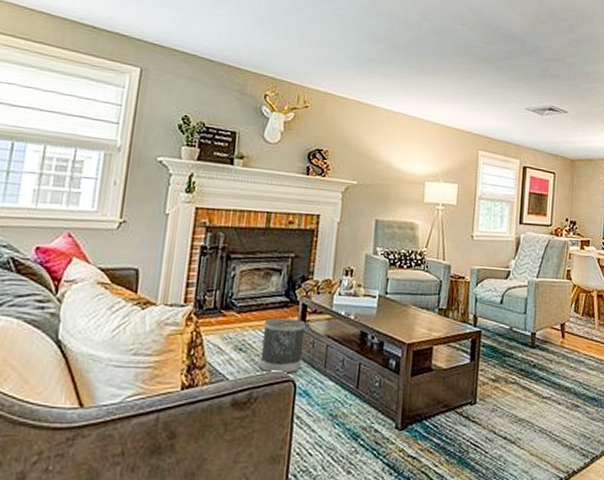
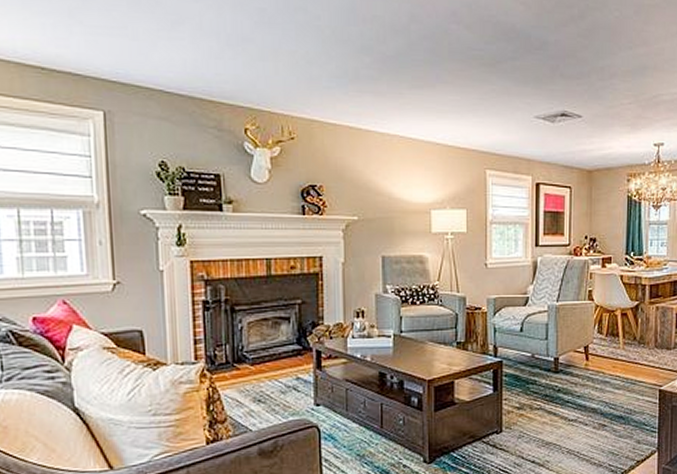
wastebasket: present [259,318,306,374] -> none [279,366,323,421]

